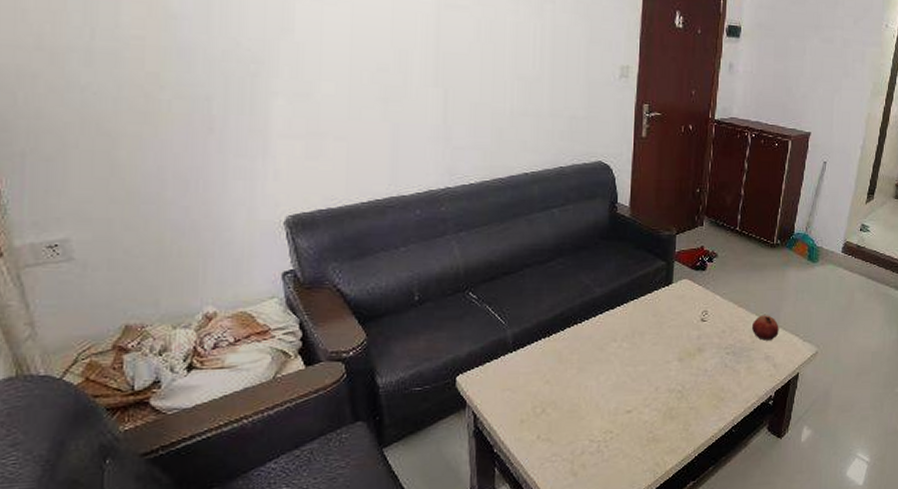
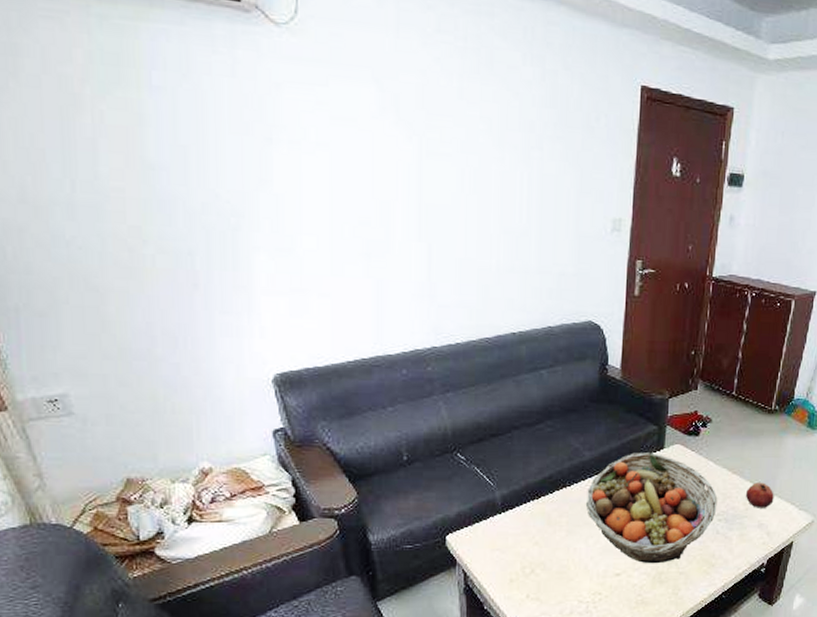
fruit basket: none [596,288,725,400] -> present [585,452,718,564]

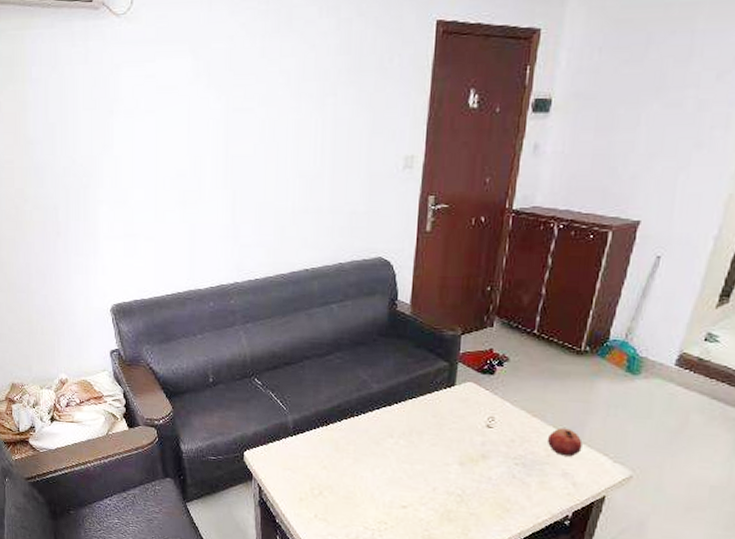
fruit basket: present [585,452,718,564] -> none [372,388,515,501]

